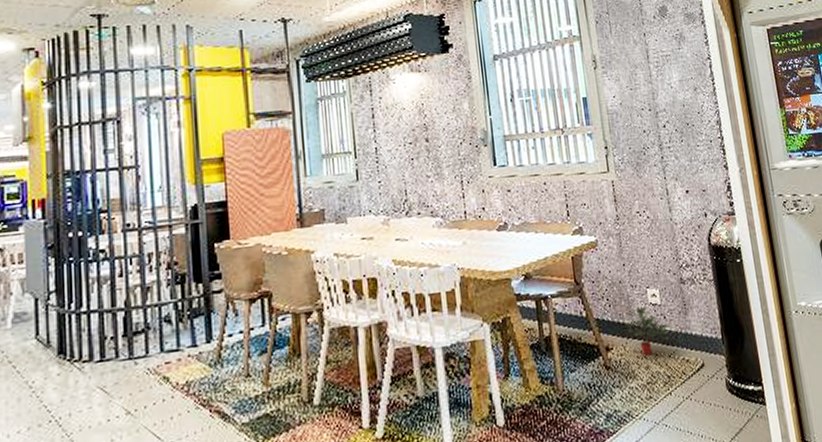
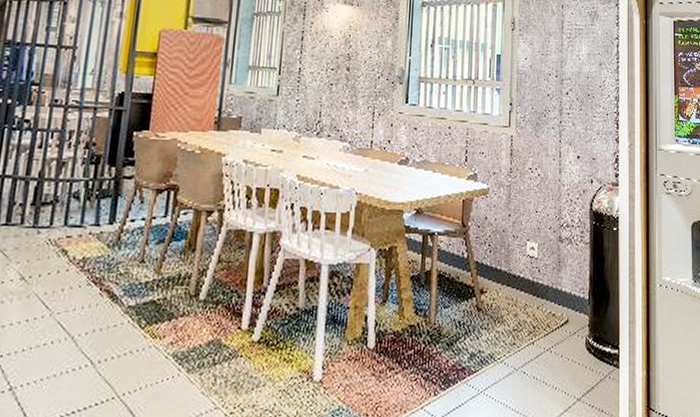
potted plant: present [626,306,671,356] -> none [503,257,544,304]

